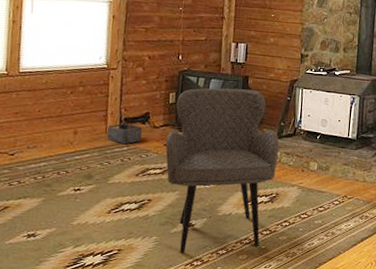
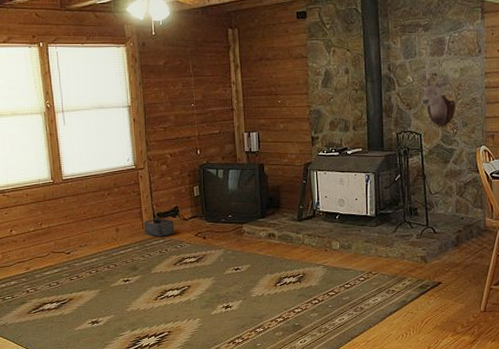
armchair: present [165,88,279,253] -> none [197,177,301,333]

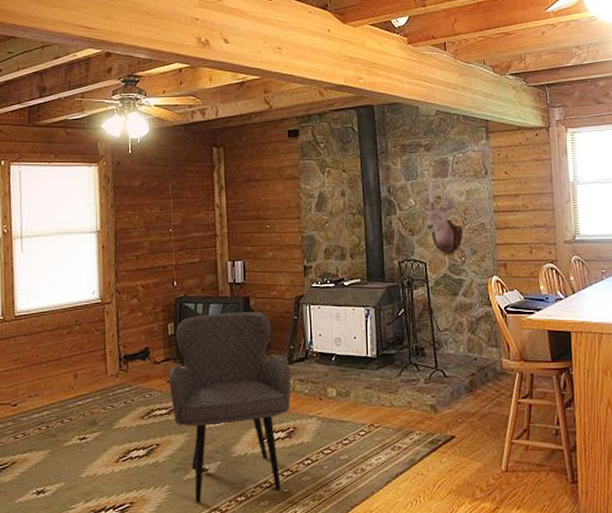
storage bin: present [143,218,175,237] -> none [107,361,144,384]
armchair: none [197,177,301,333] -> present [170,312,292,503]

